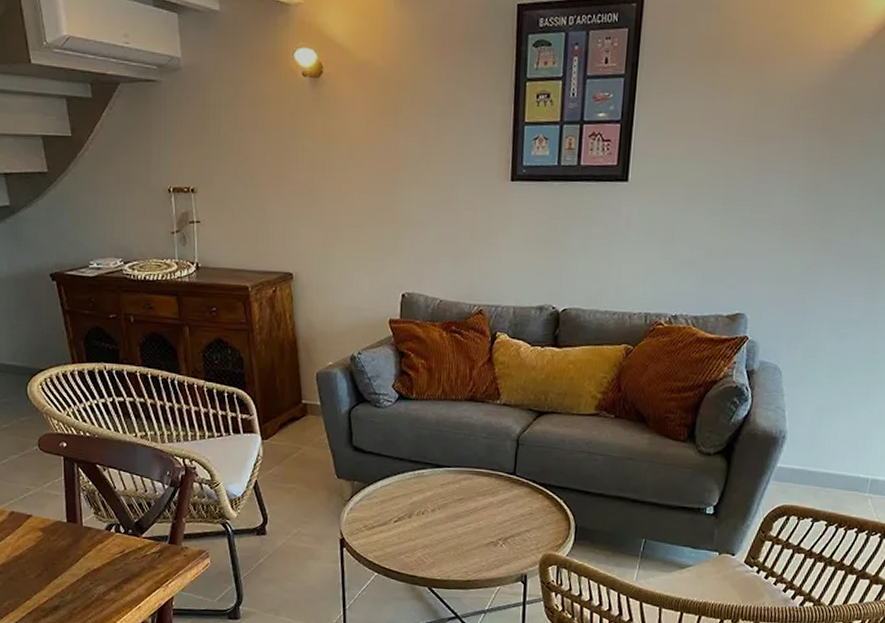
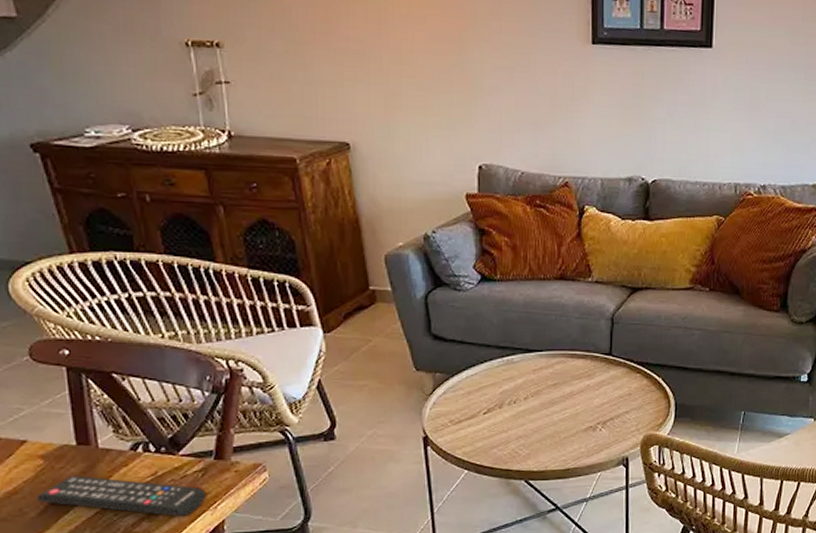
remote control: none [35,547,161,591] -> present [36,475,206,517]

